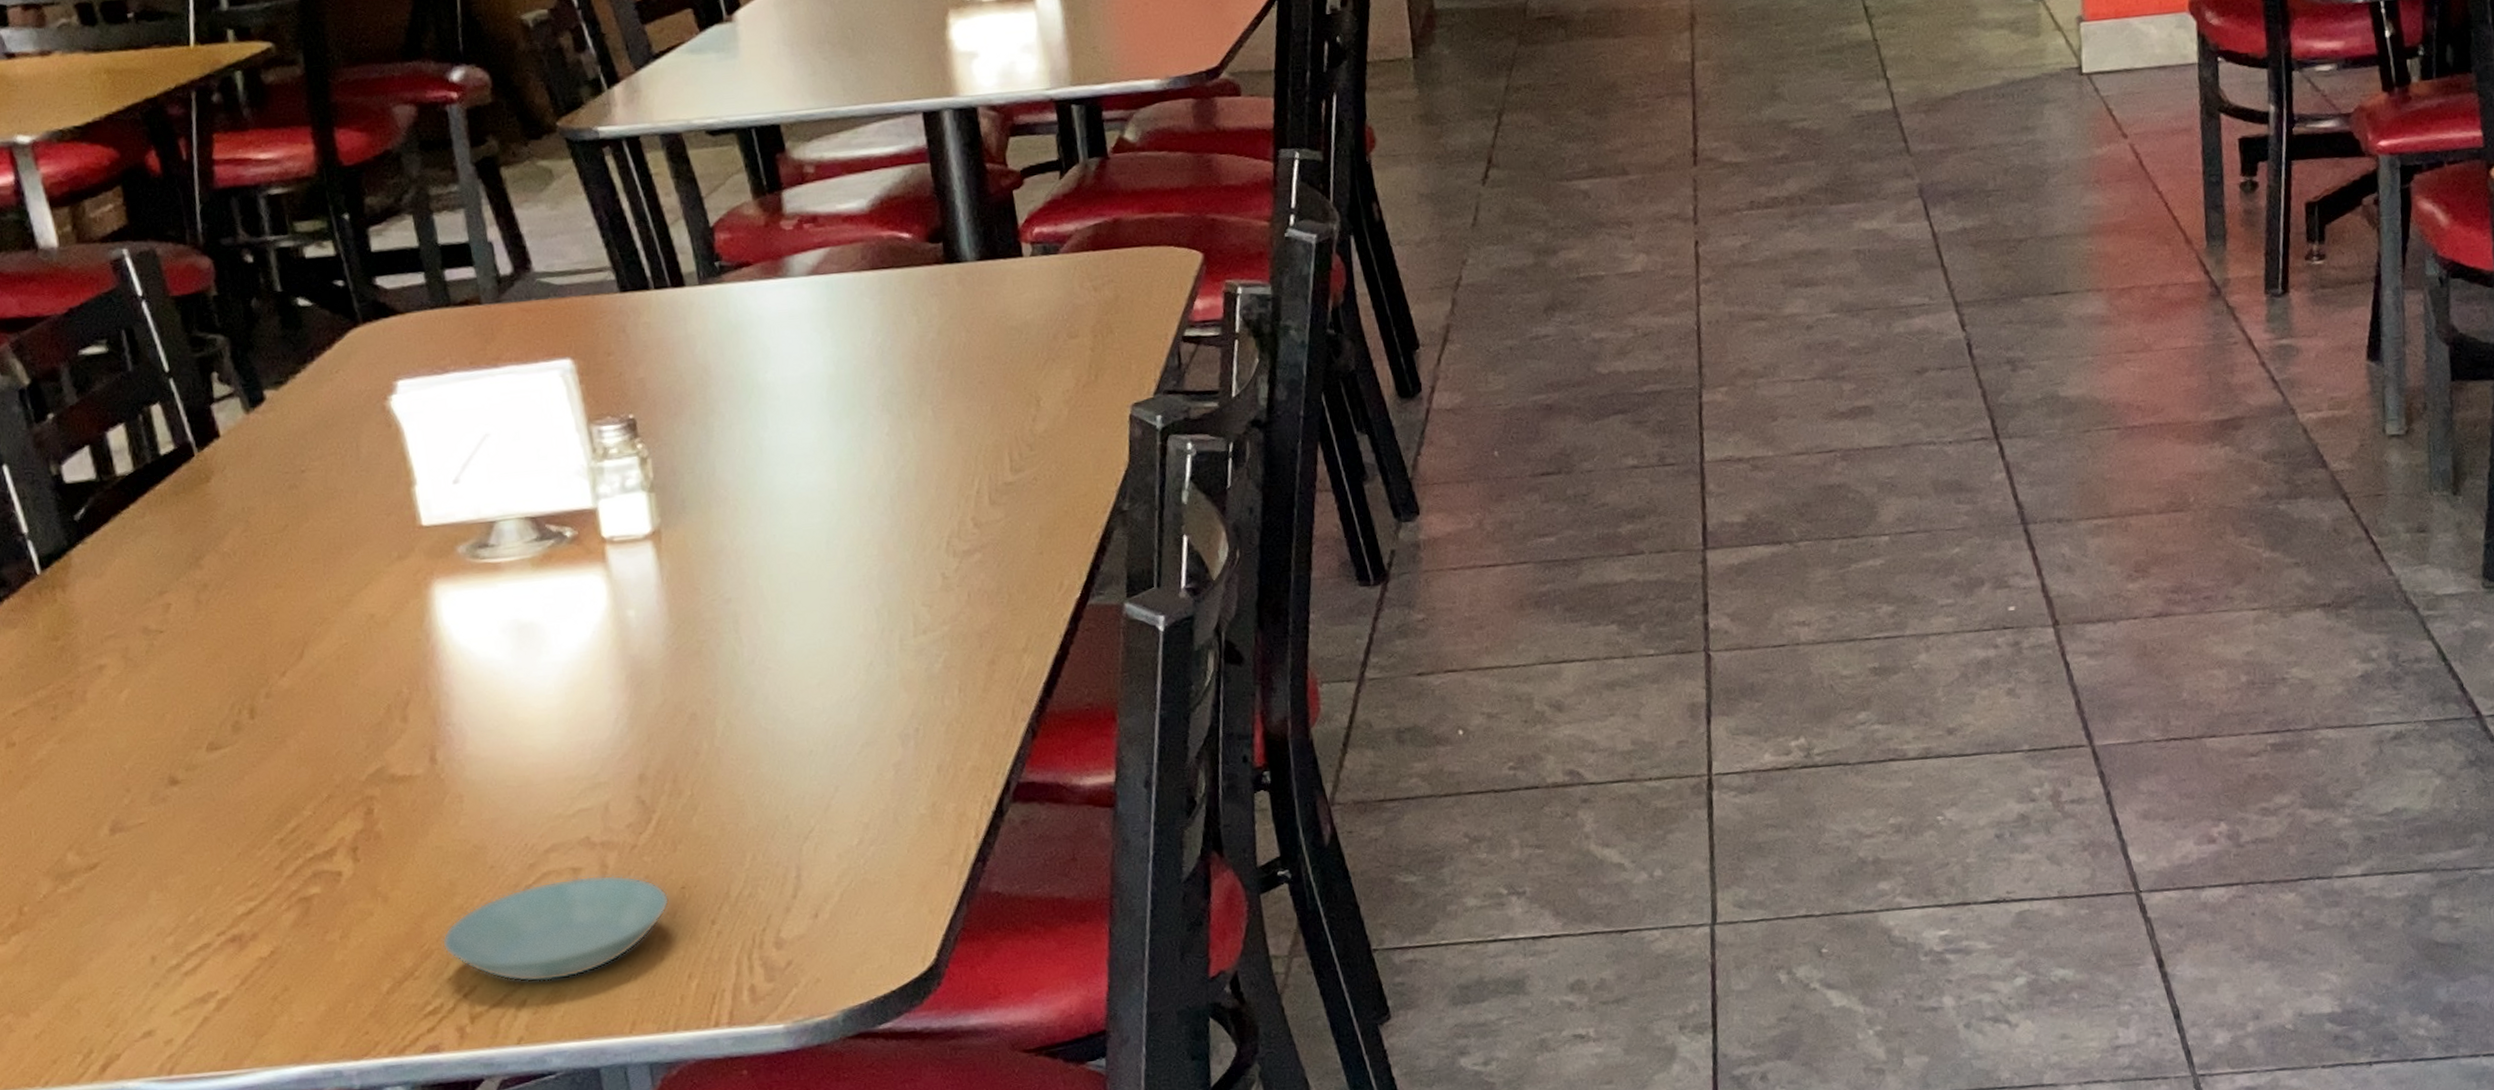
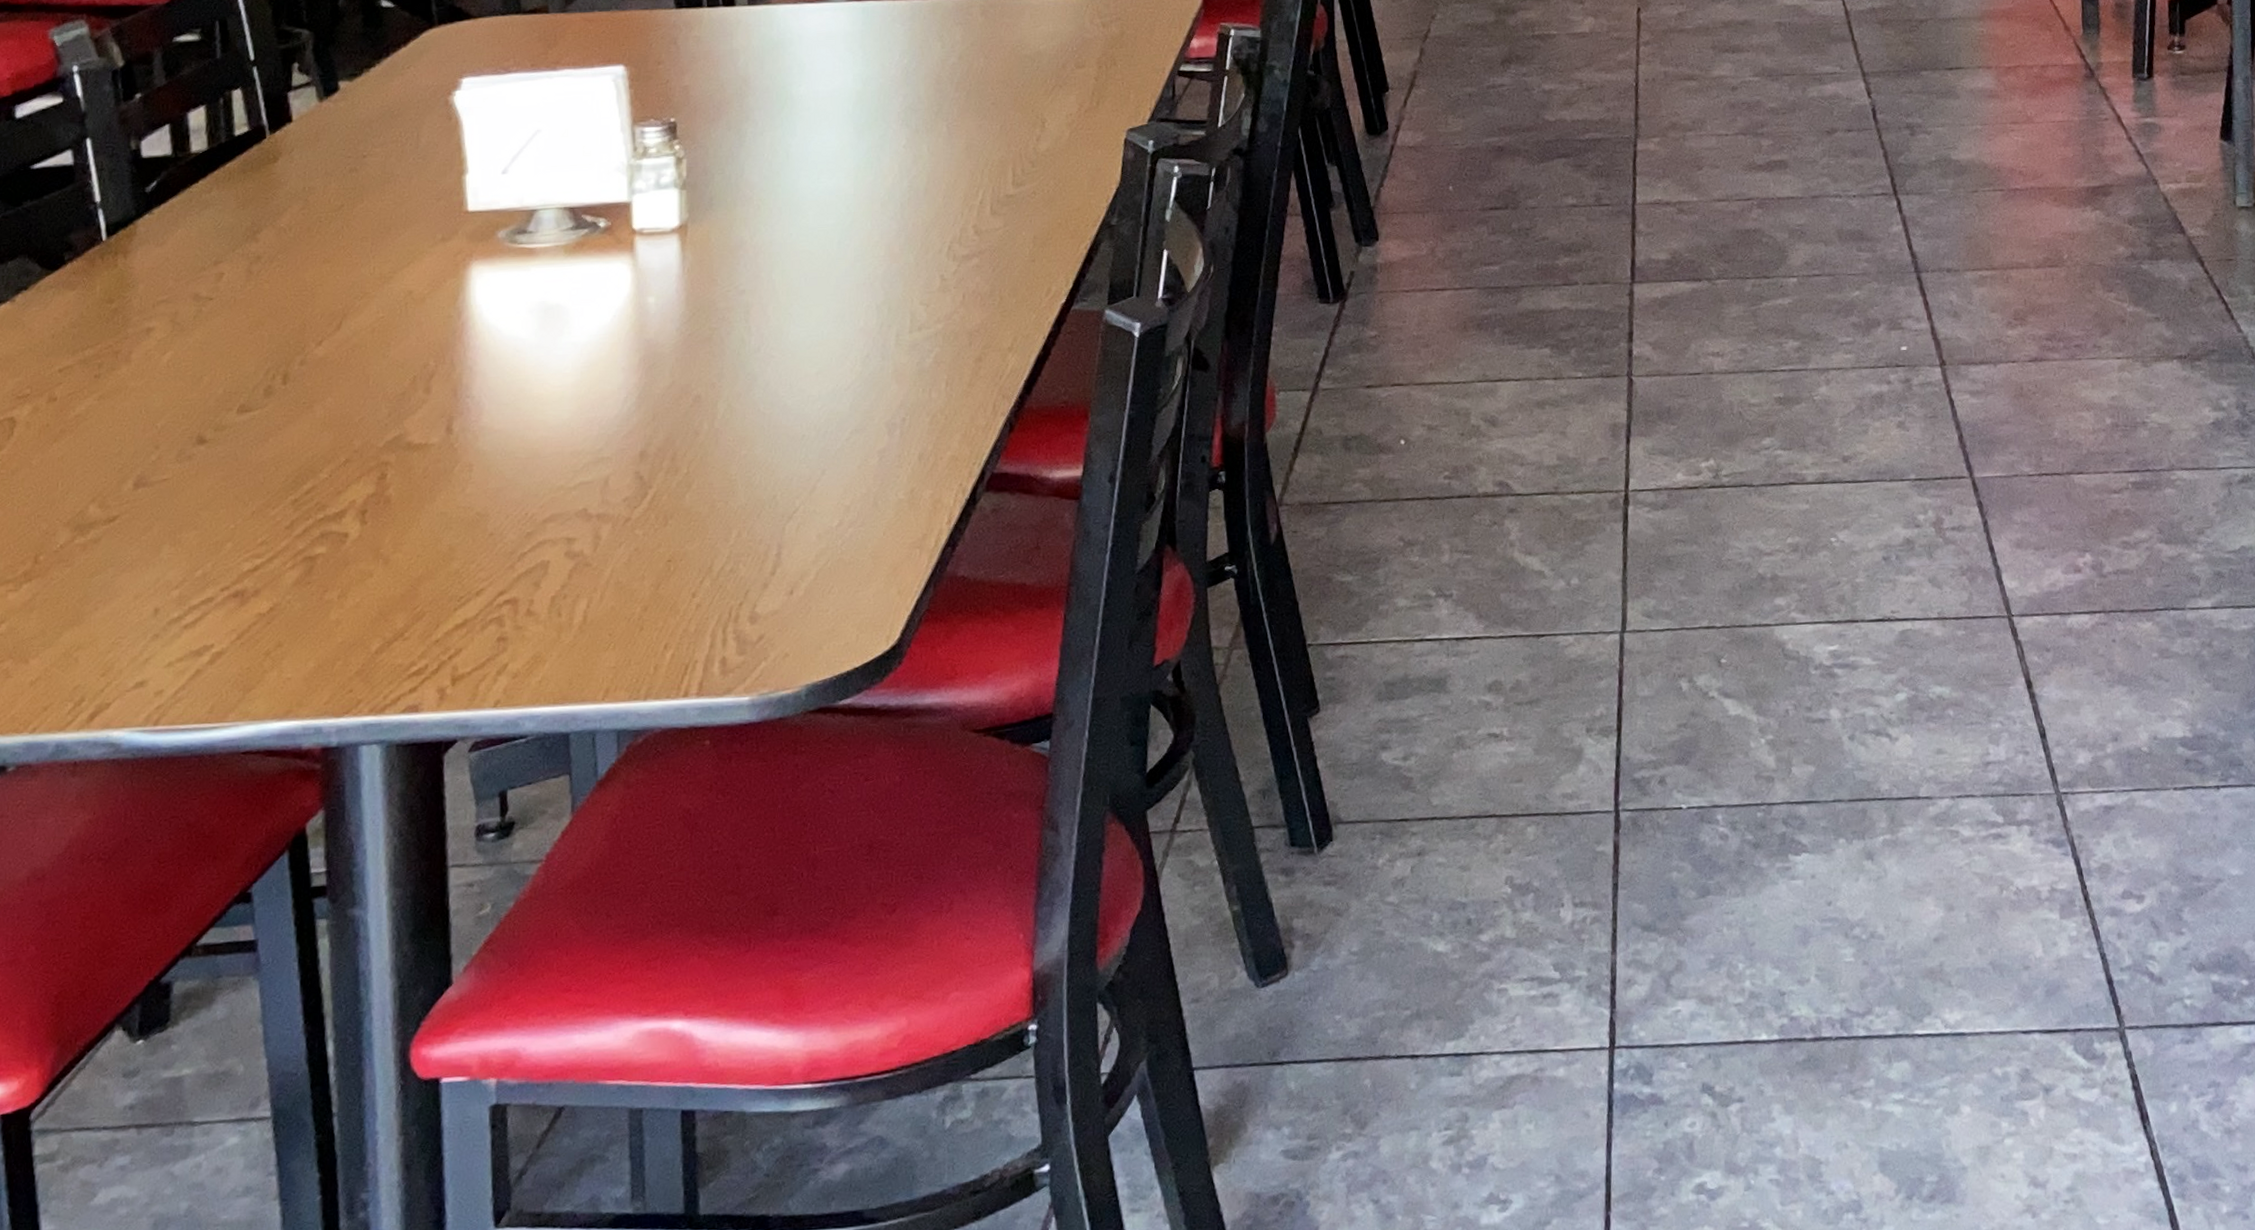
saucer: present [441,874,670,983] -> none [434,546,655,648]

